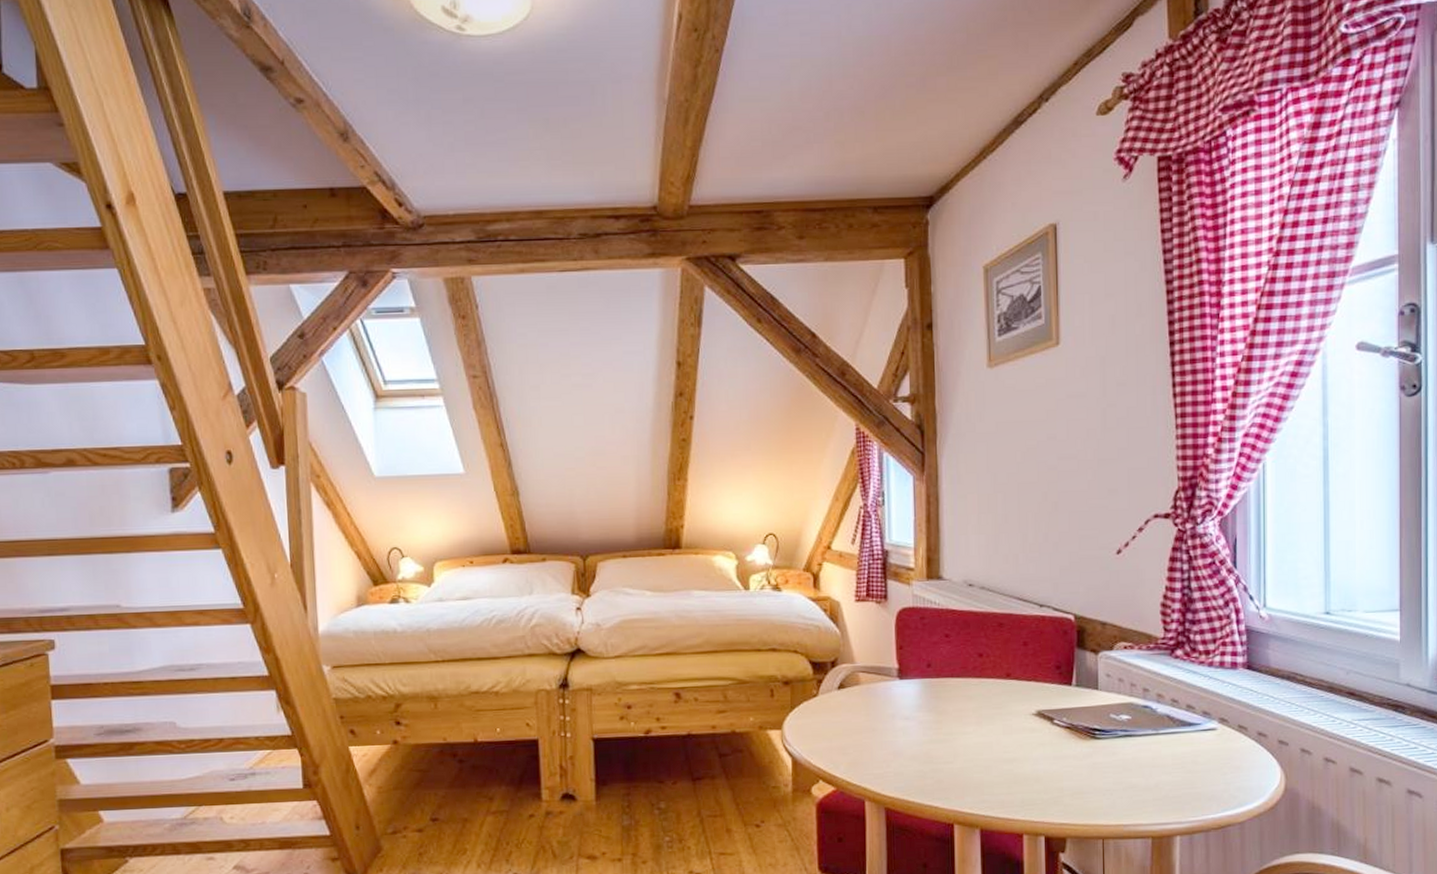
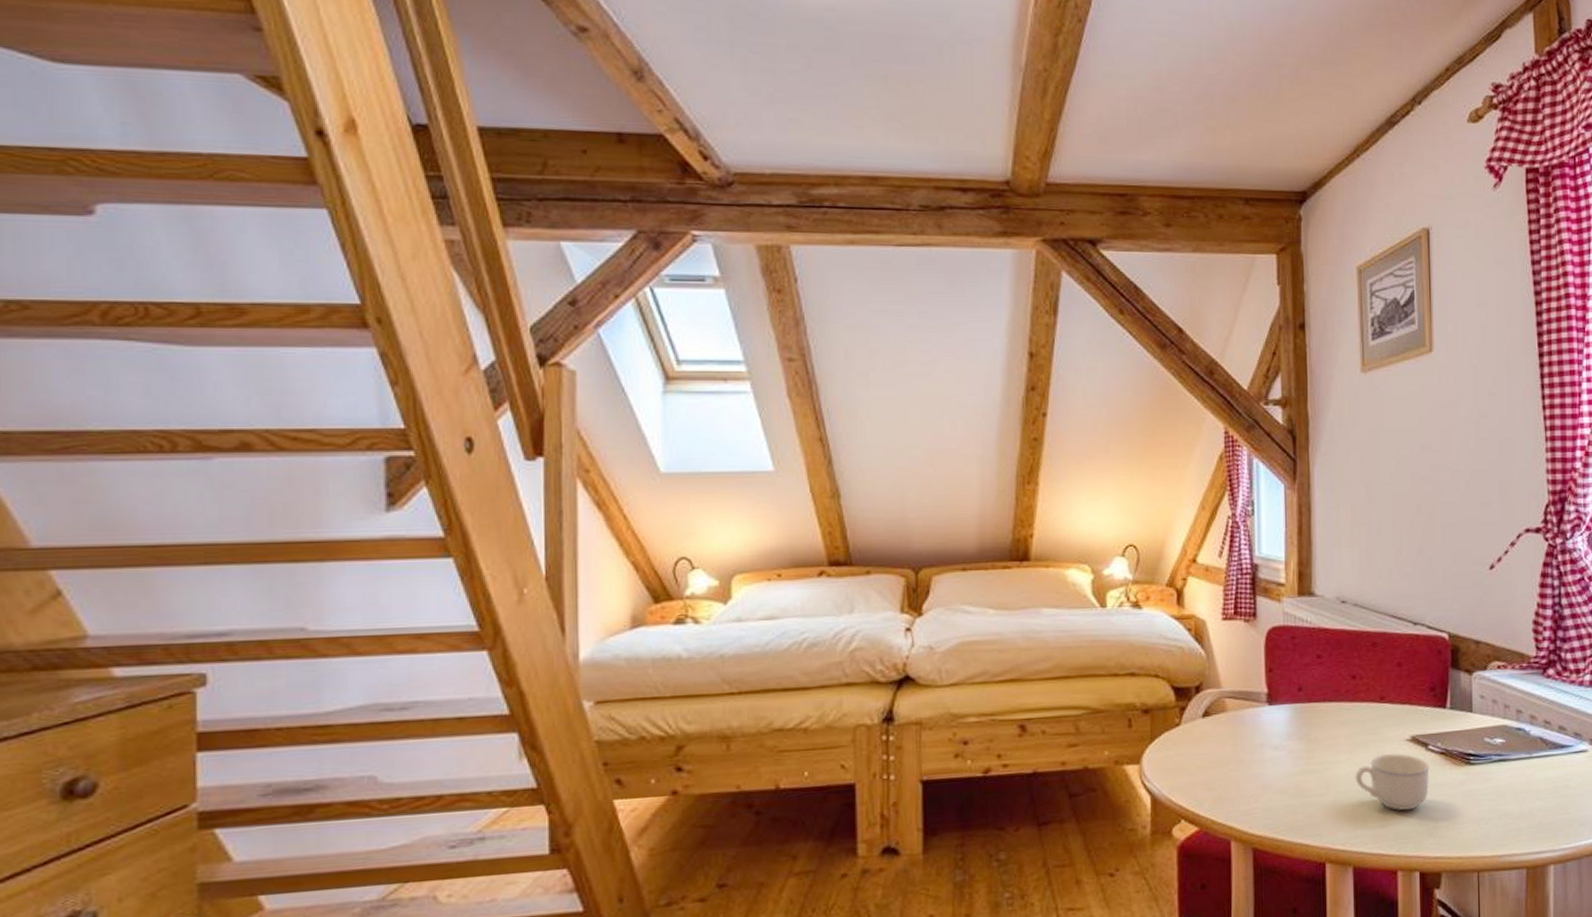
cup: none [982,726,1055,780] -> present [1355,753,1430,811]

